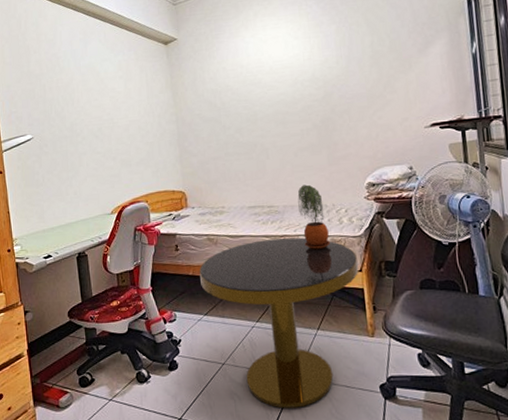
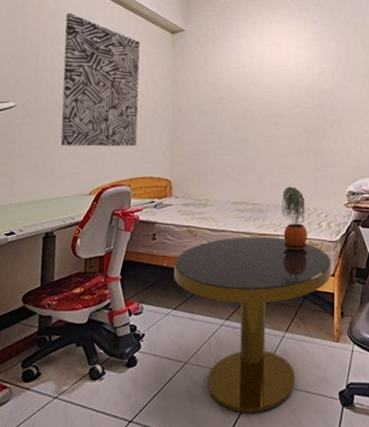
wall art: none [63,40,147,170] -> present [60,13,140,147]

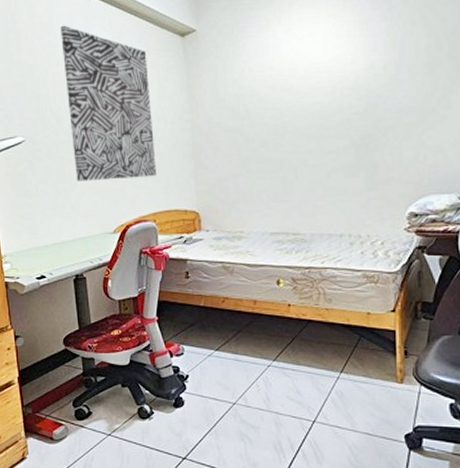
side table: present [173,237,332,413] -> none [211,270,392,454]
potted plant: present [281,186,308,252] -> none [328,211,362,286]

